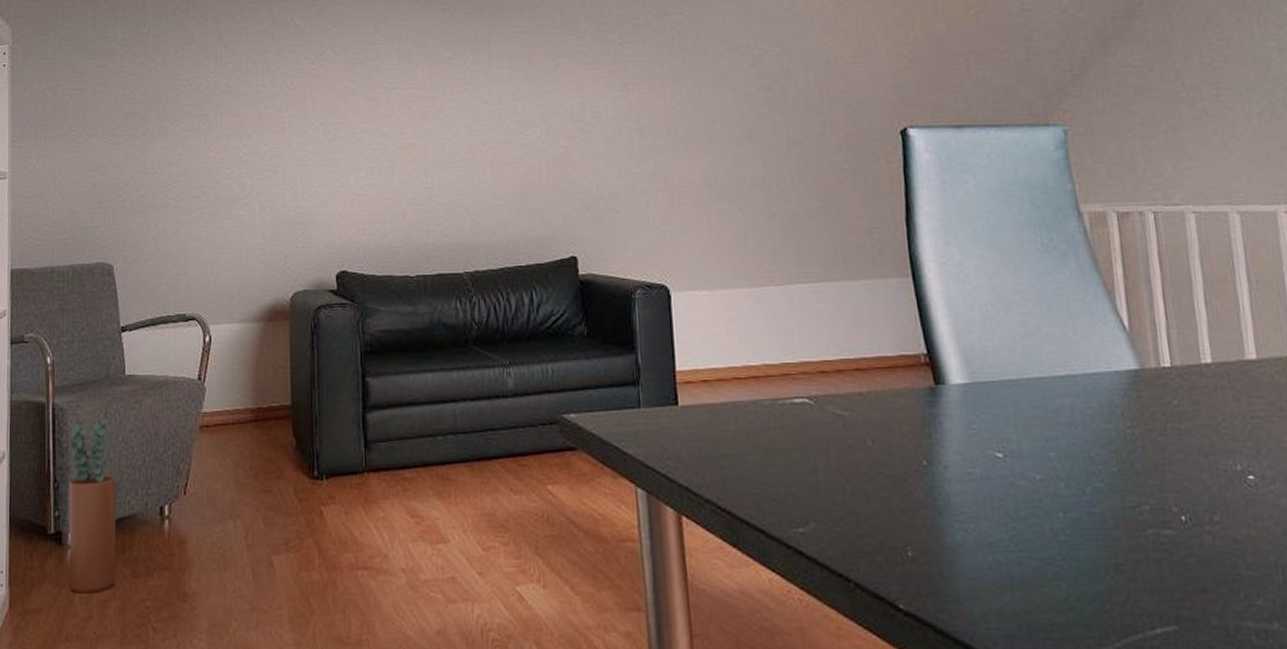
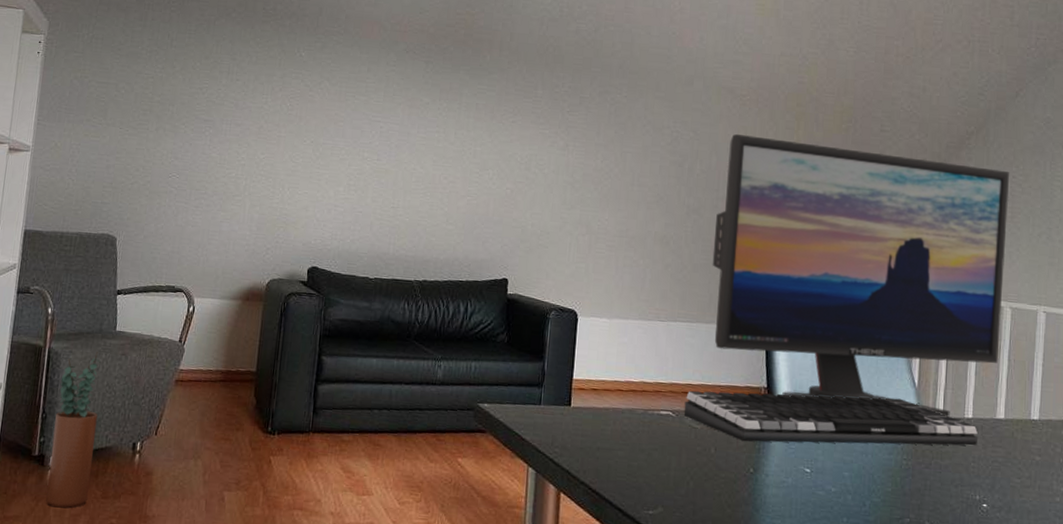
computer keyboard: none [822,348,1225,427] -> present [683,390,978,446]
computer monitor: none [826,37,1234,366] -> present [712,134,1010,418]

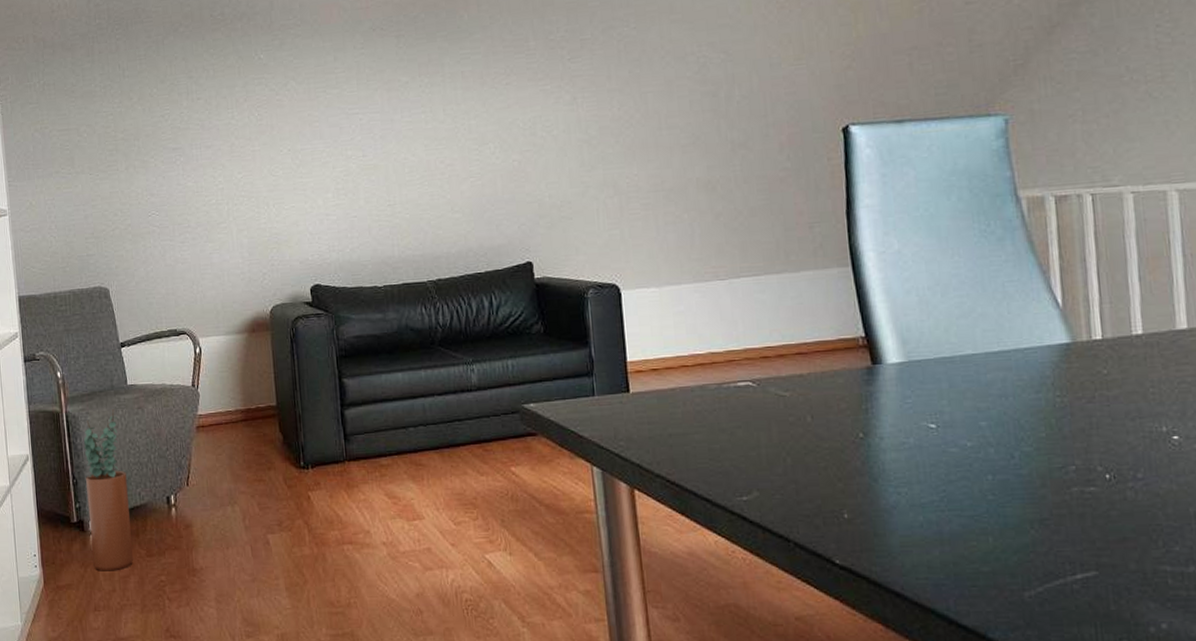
computer keyboard: present [683,390,978,446] -> none [765,324,1154,404]
computer monitor: present [712,134,1010,418] -> none [769,20,1169,343]

